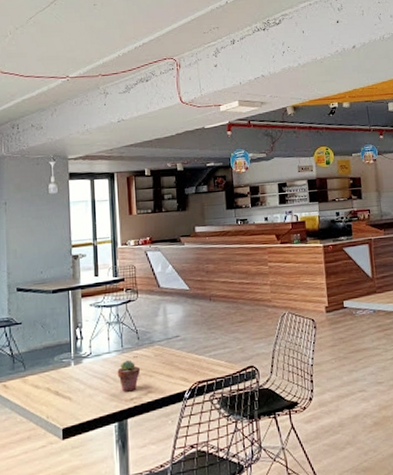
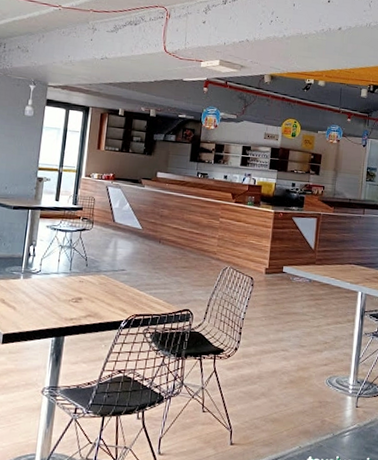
potted succulent: present [117,360,141,392] -> none [62,283,84,312]

